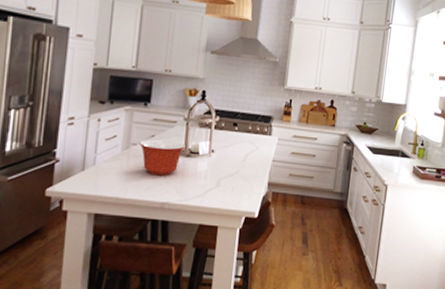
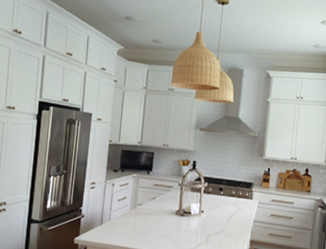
mixing bowl: present [139,139,185,176] -> none [143,201,180,231]

